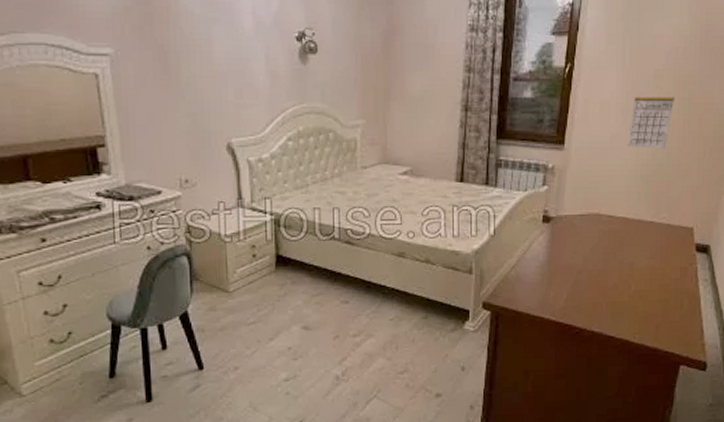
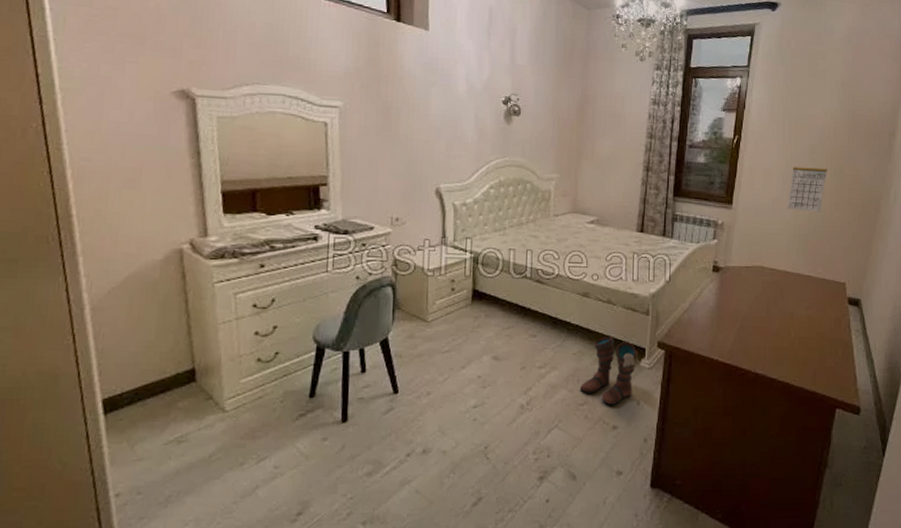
boots: none [399,298,461,373] -> present [580,335,638,406]

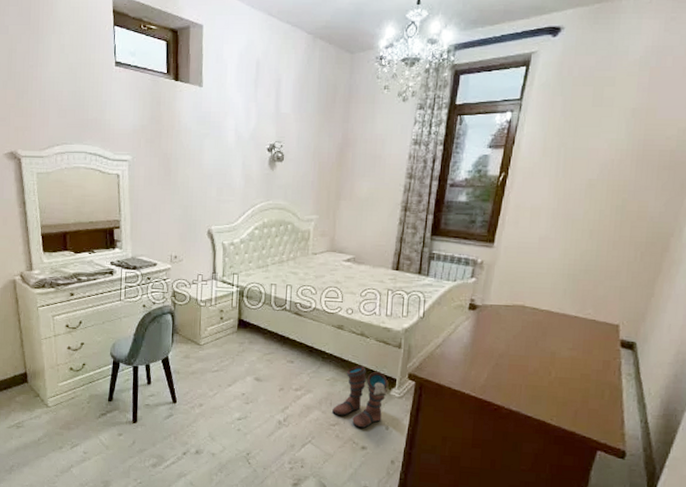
calendar: present [786,165,828,212] -> none [555,202,608,251]

